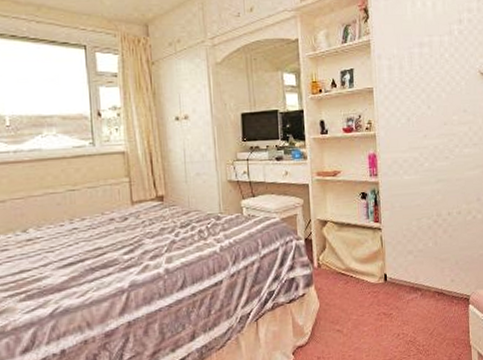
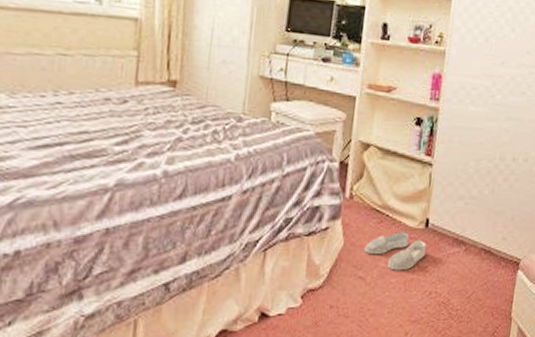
slippers: none [337,287,389,321] -> present [364,231,426,271]

